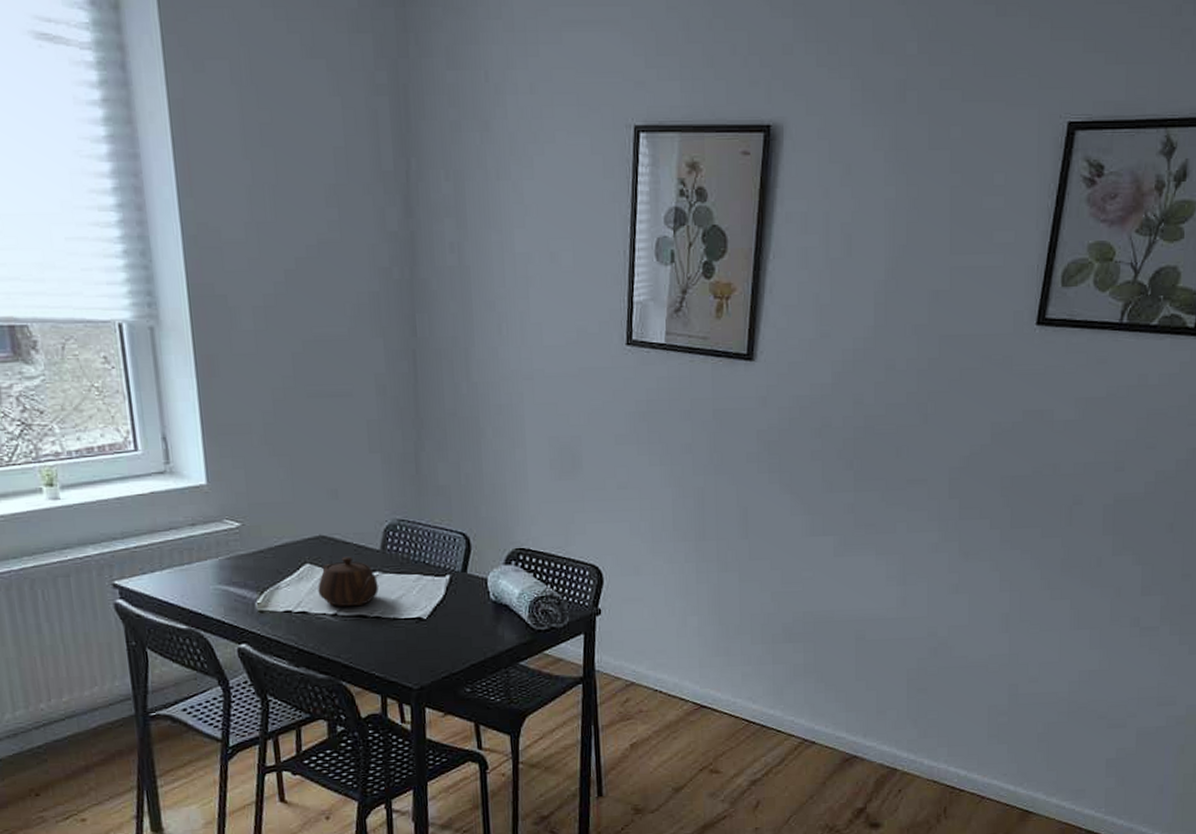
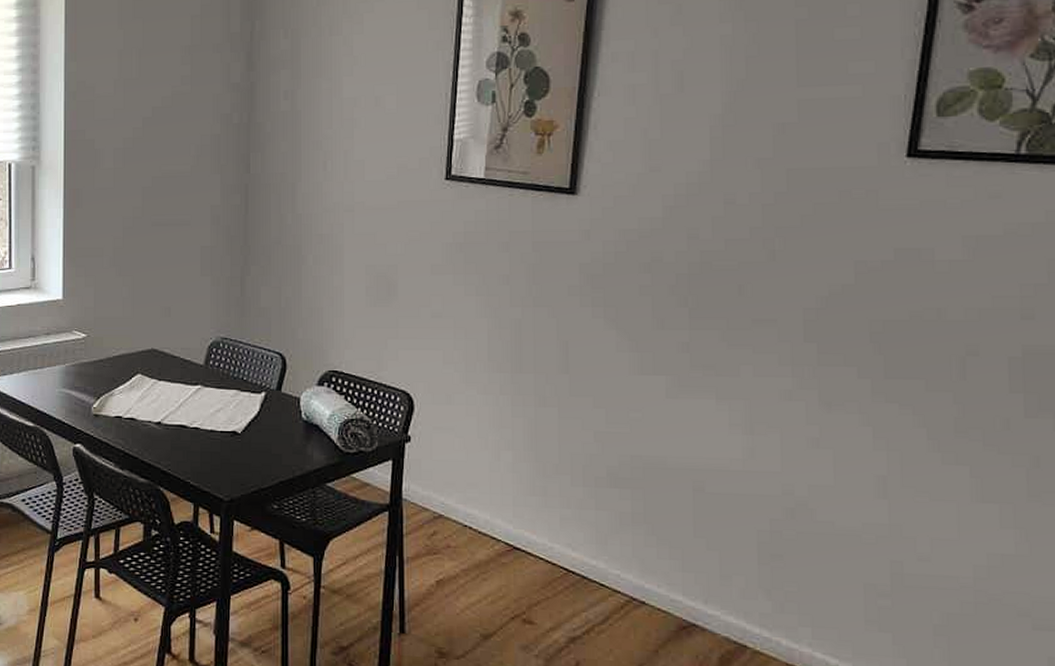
teapot: present [318,556,379,607] -> none [146,369,199,417]

